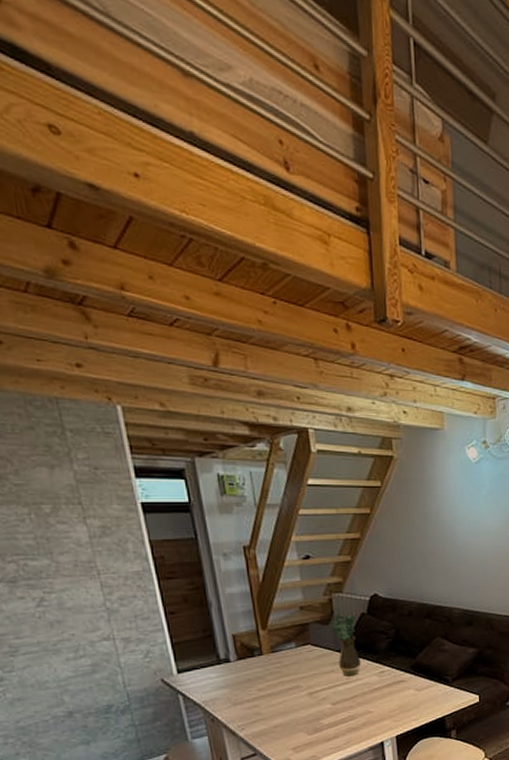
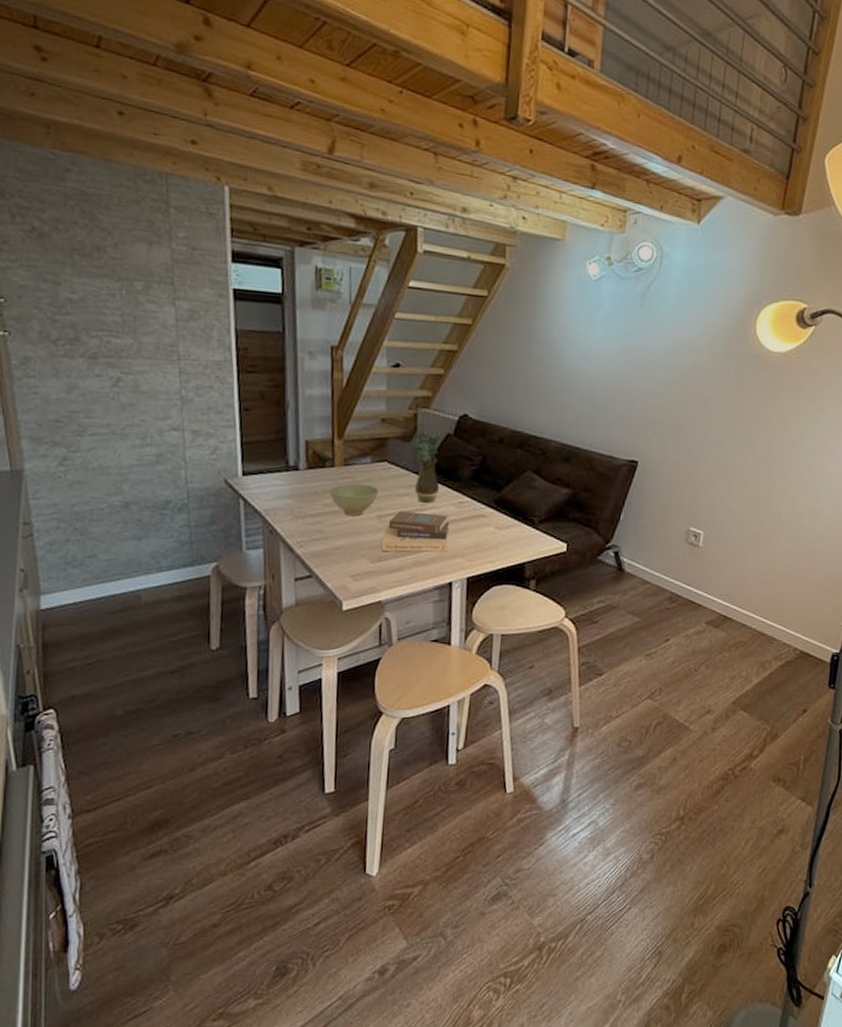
bowl: none [261,667,307,697] -> present [329,483,379,516]
books: none [315,685,375,724] -> present [381,511,450,553]

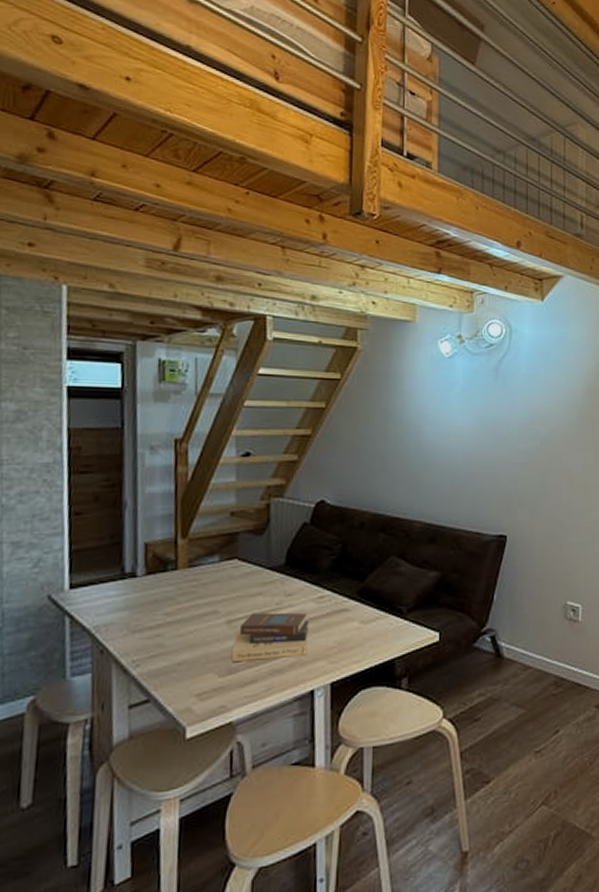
bowl: present [329,483,379,516] -> none [171,586,228,624]
vase: present [411,429,441,503] -> none [264,520,297,601]

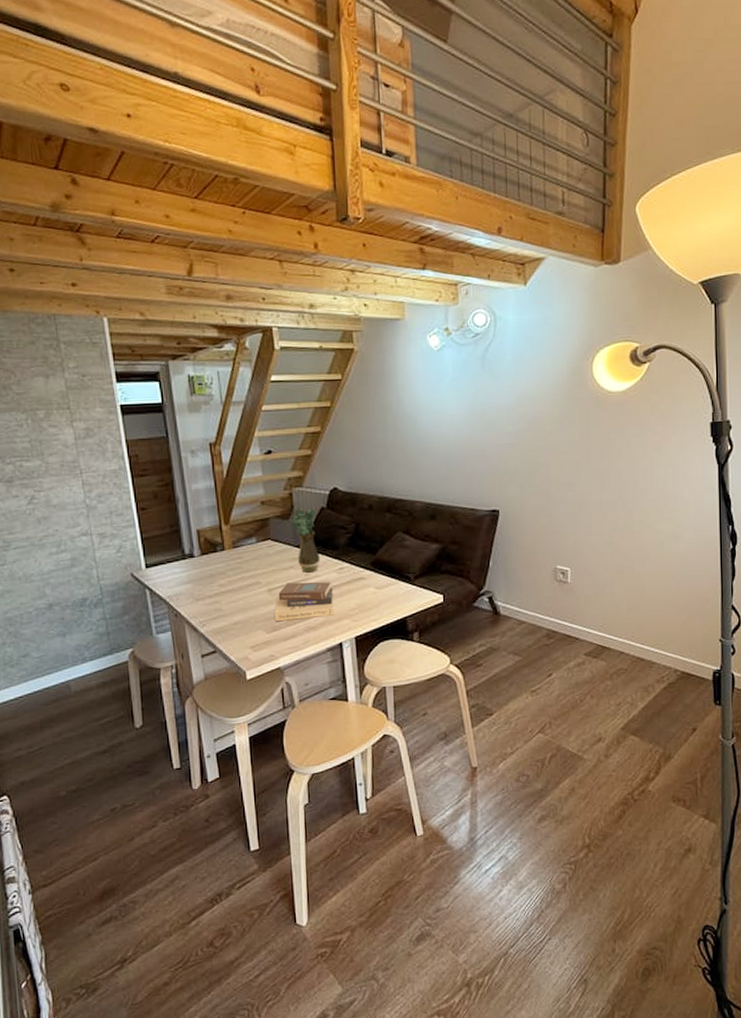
vase: none [264,520,297,601] -> present [290,507,321,573]

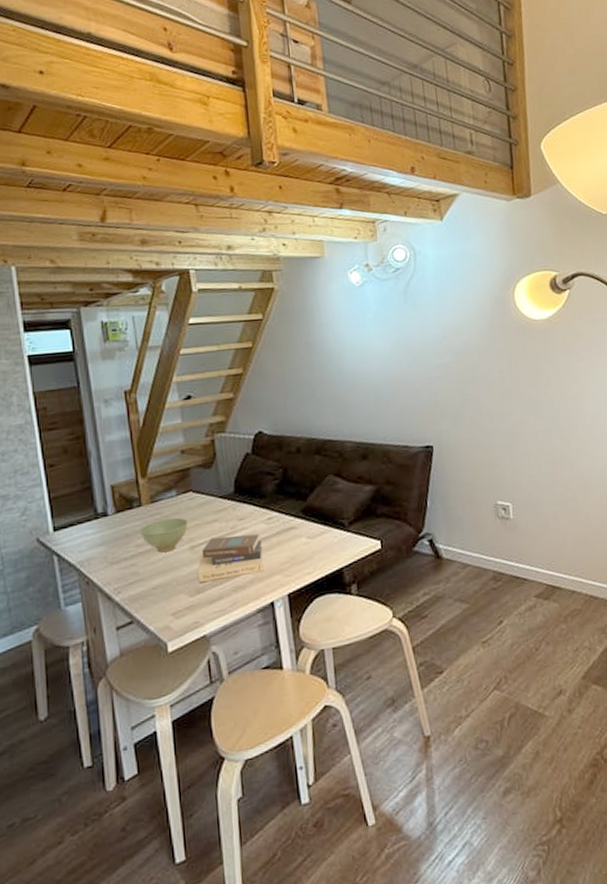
bowl: none [223,562,266,593] -> present [140,517,188,553]
vase: present [290,507,321,573] -> none [212,454,247,526]

